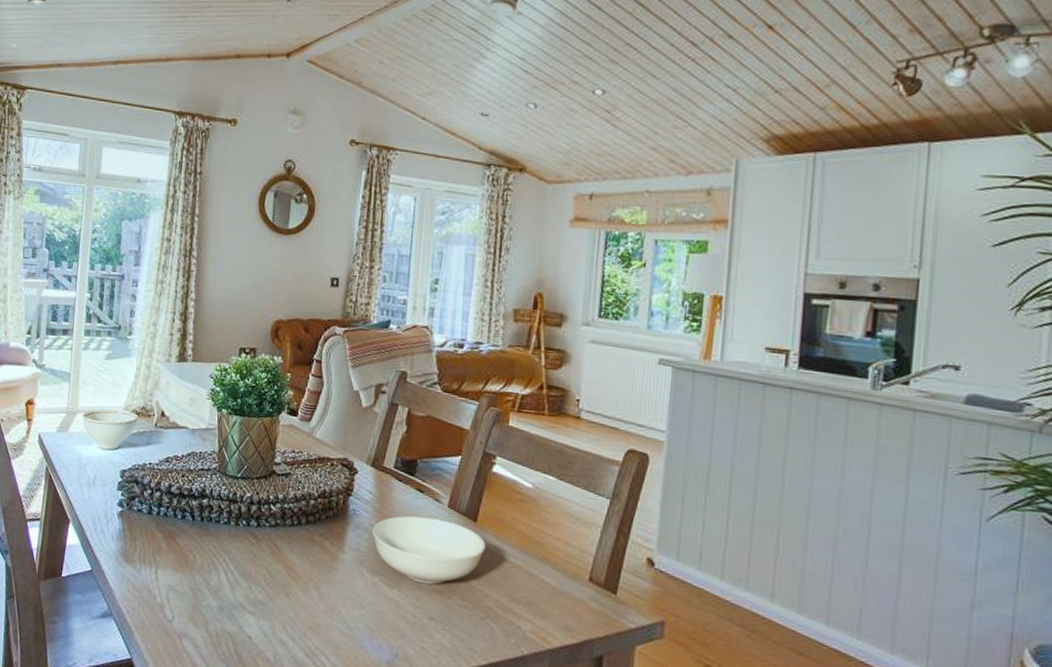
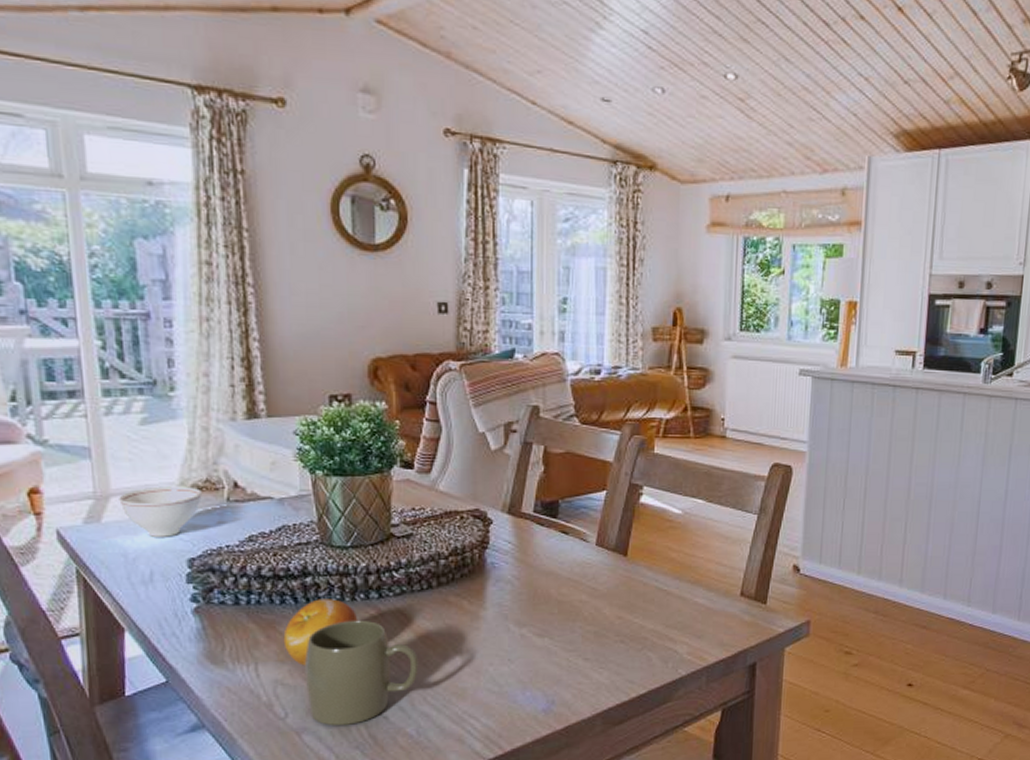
fruit: none [179,519,239,577] -> present [283,599,358,666]
mug: none [191,542,283,639] -> present [304,620,419,726]
bowl: present [371,515,487,585] -> none [514,559,639,627]

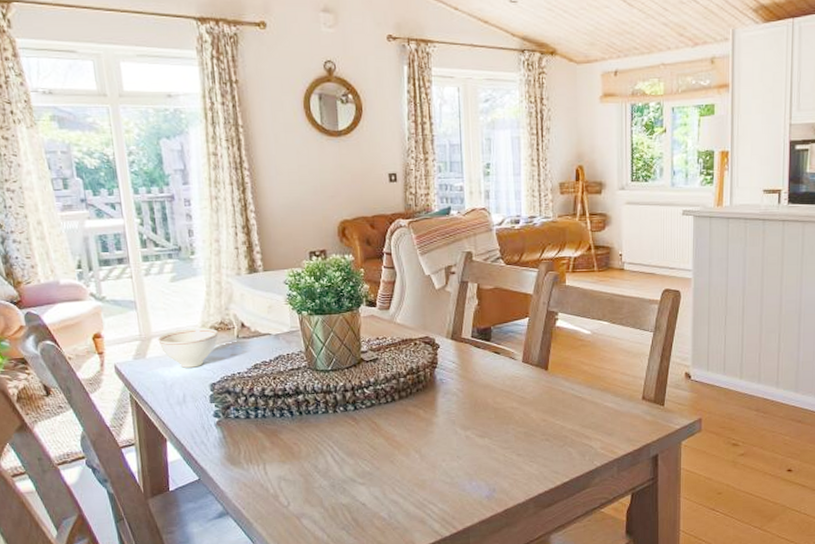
fruit: present [283,599,358,666] -> none [283,412,340,465]
mug: present [304,620,419,726] -> none [300,427,388,512]

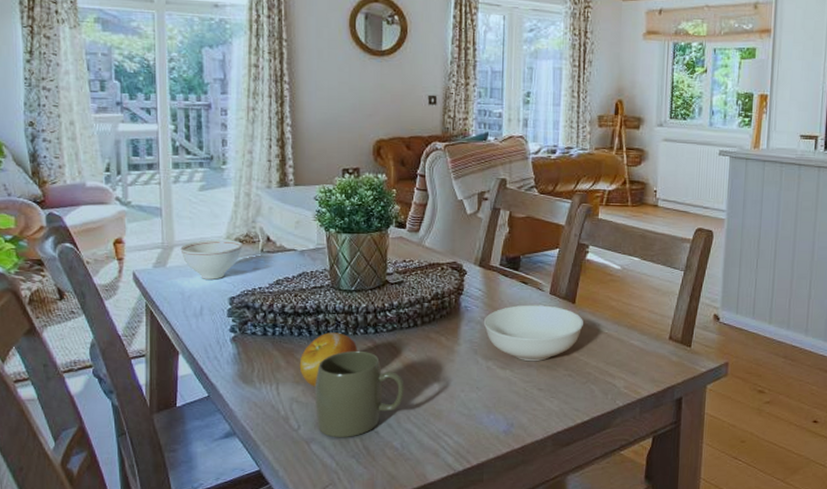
fruit: none [283,412,340,465] -> present [299,332,358,387]
mug: none [300,427,388,512] -> present [314,350,405,438]
bowl: none [459,373,558,429] -> present [483,305,584,362]

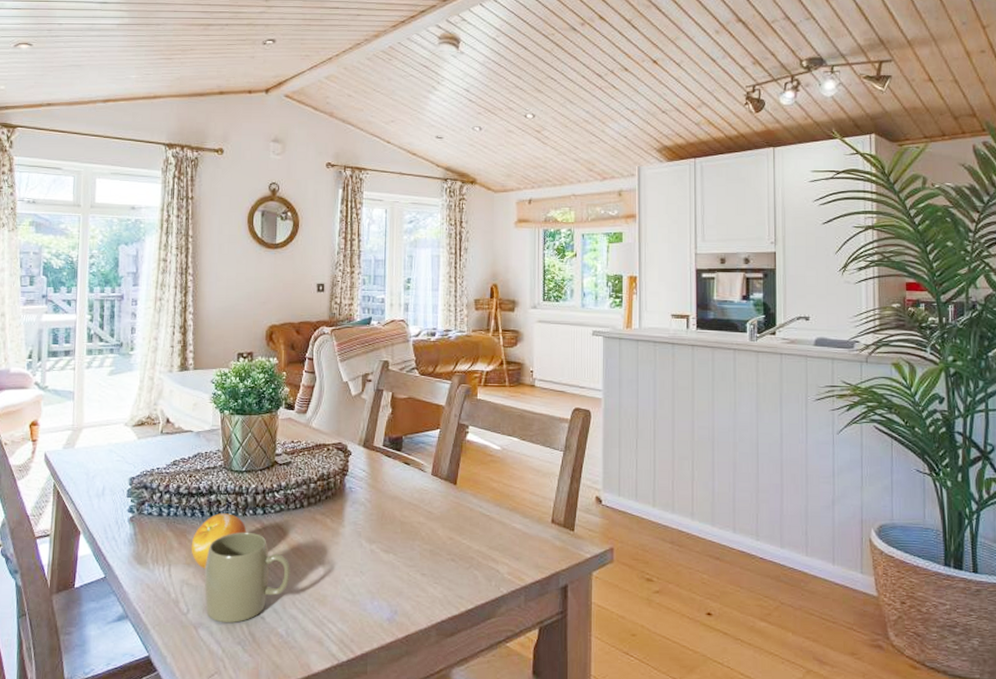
bowl: present [180,239,244,280] -> none [88,421,145,460]
bowl: present [483,305,584,362] -> none [367,486,466,545]

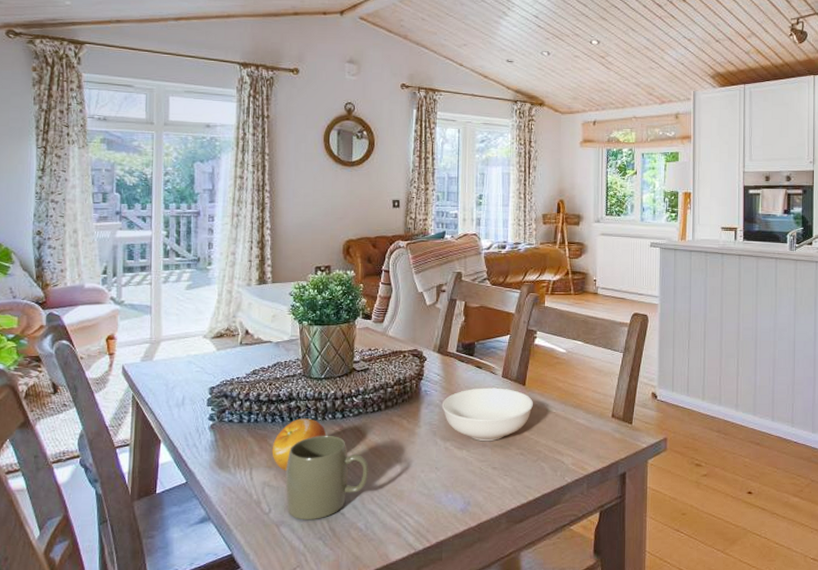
bowl: none [367,486,466,545] -> present [441,388,534,442]

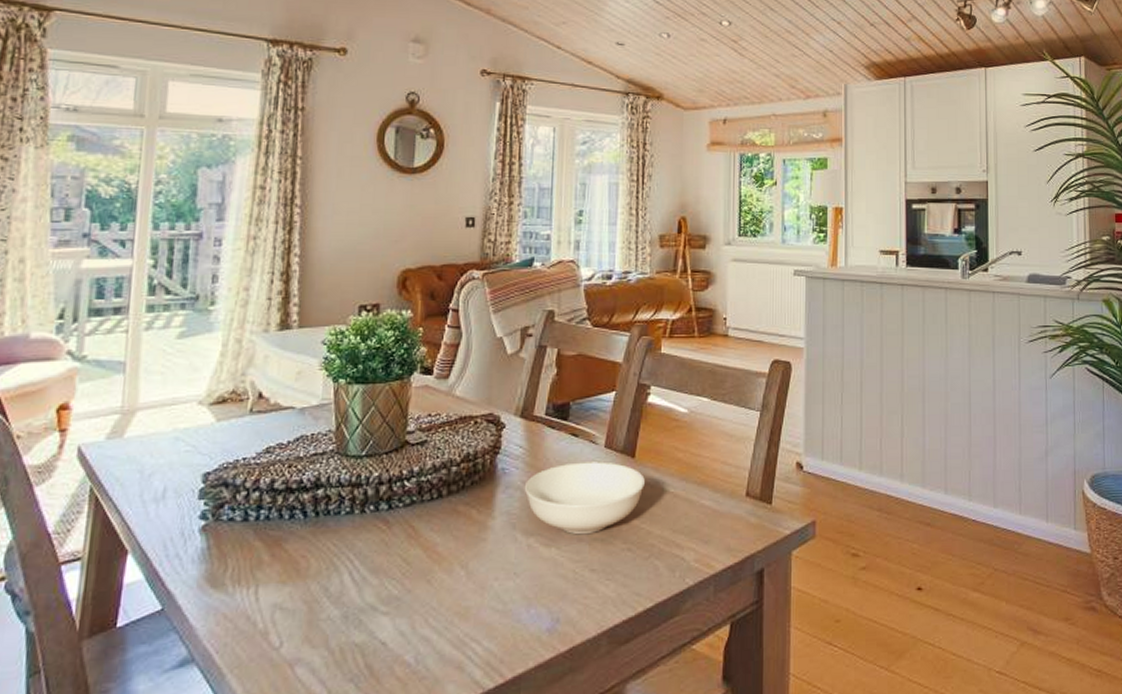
fruit: present [272,418,327,471] -> none [287,512,366,587]
mug: present [285,435,369,521] -> none [304,533,423,656]

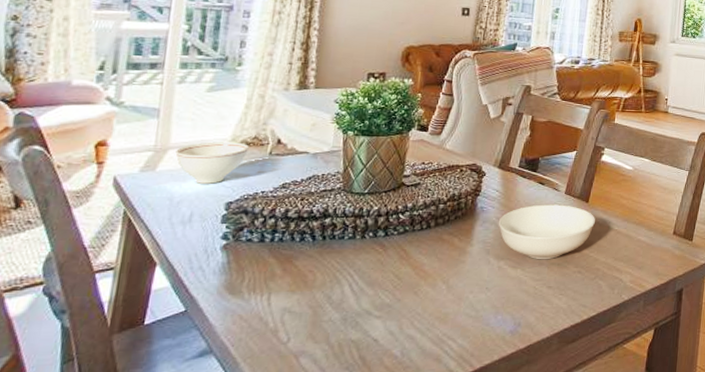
bowl: none [145,398,228,451] -> present [175,142,250,184]

